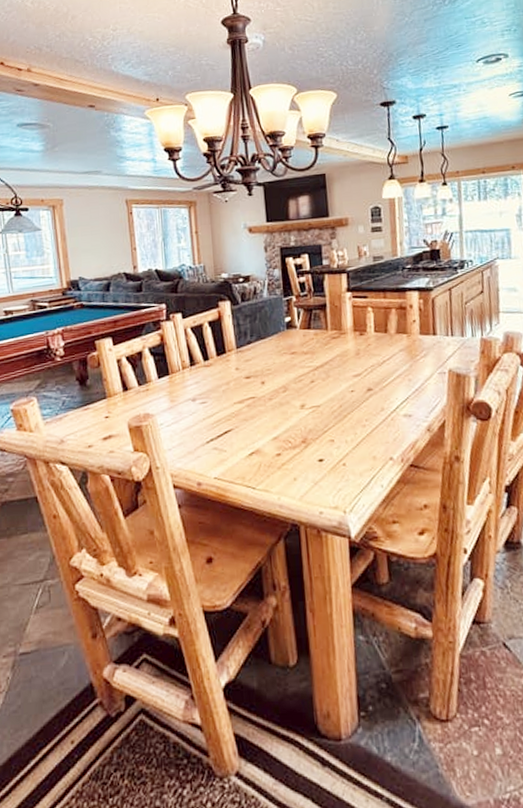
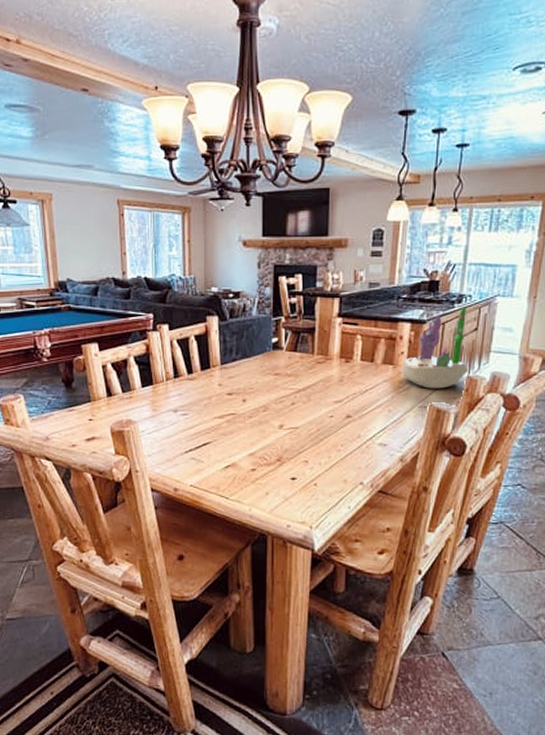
succulent planter: none [415,271,482,354] -> present [401,307,469,389]

